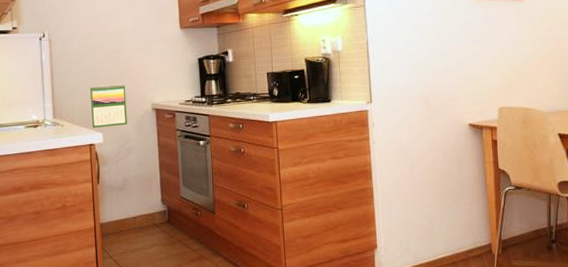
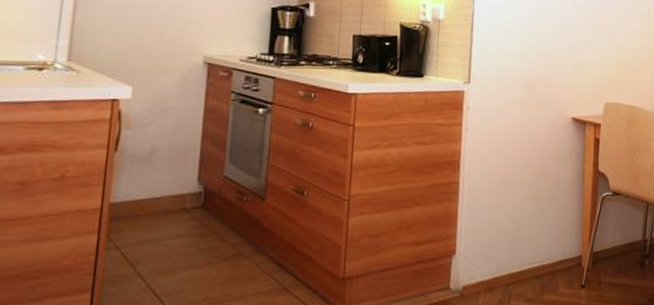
calendar: present [89,84,127,128] -> none [120,25,173,80]

